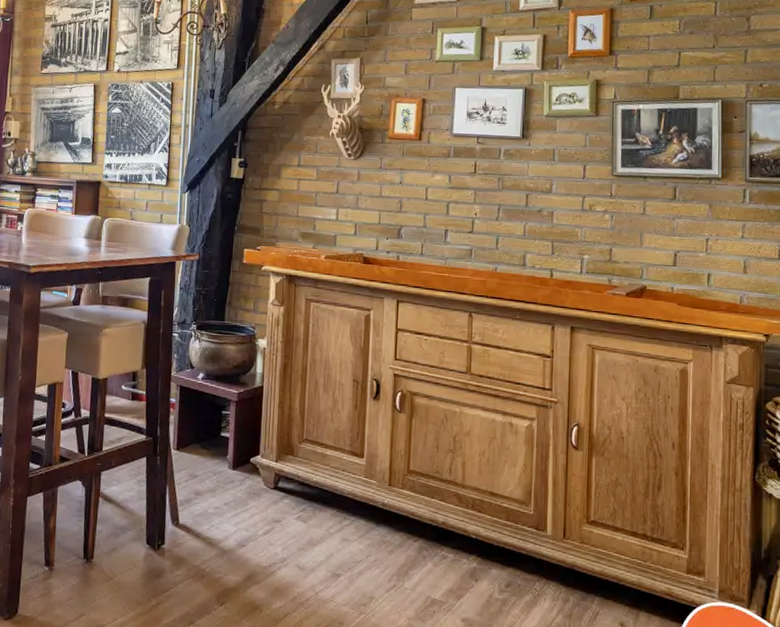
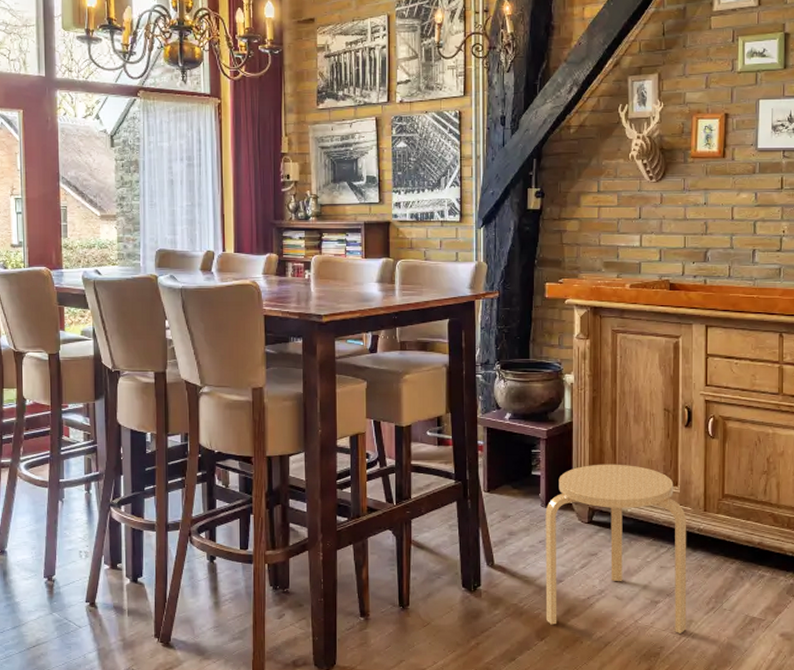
stool: none [226,430,372,610] -> present [545,464,687,633]

